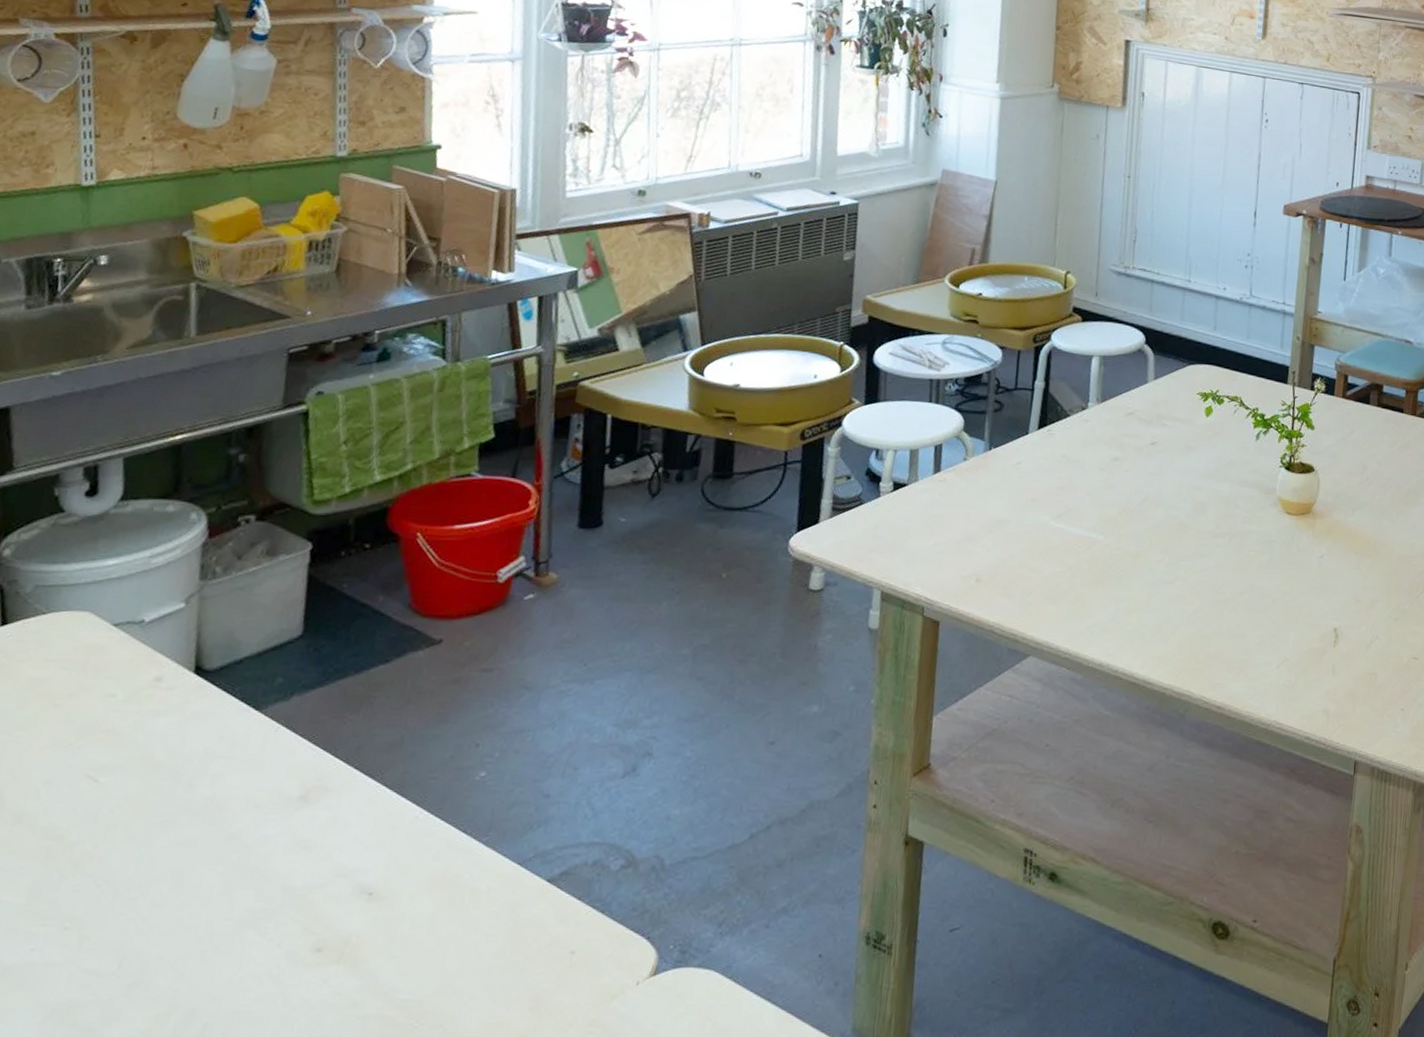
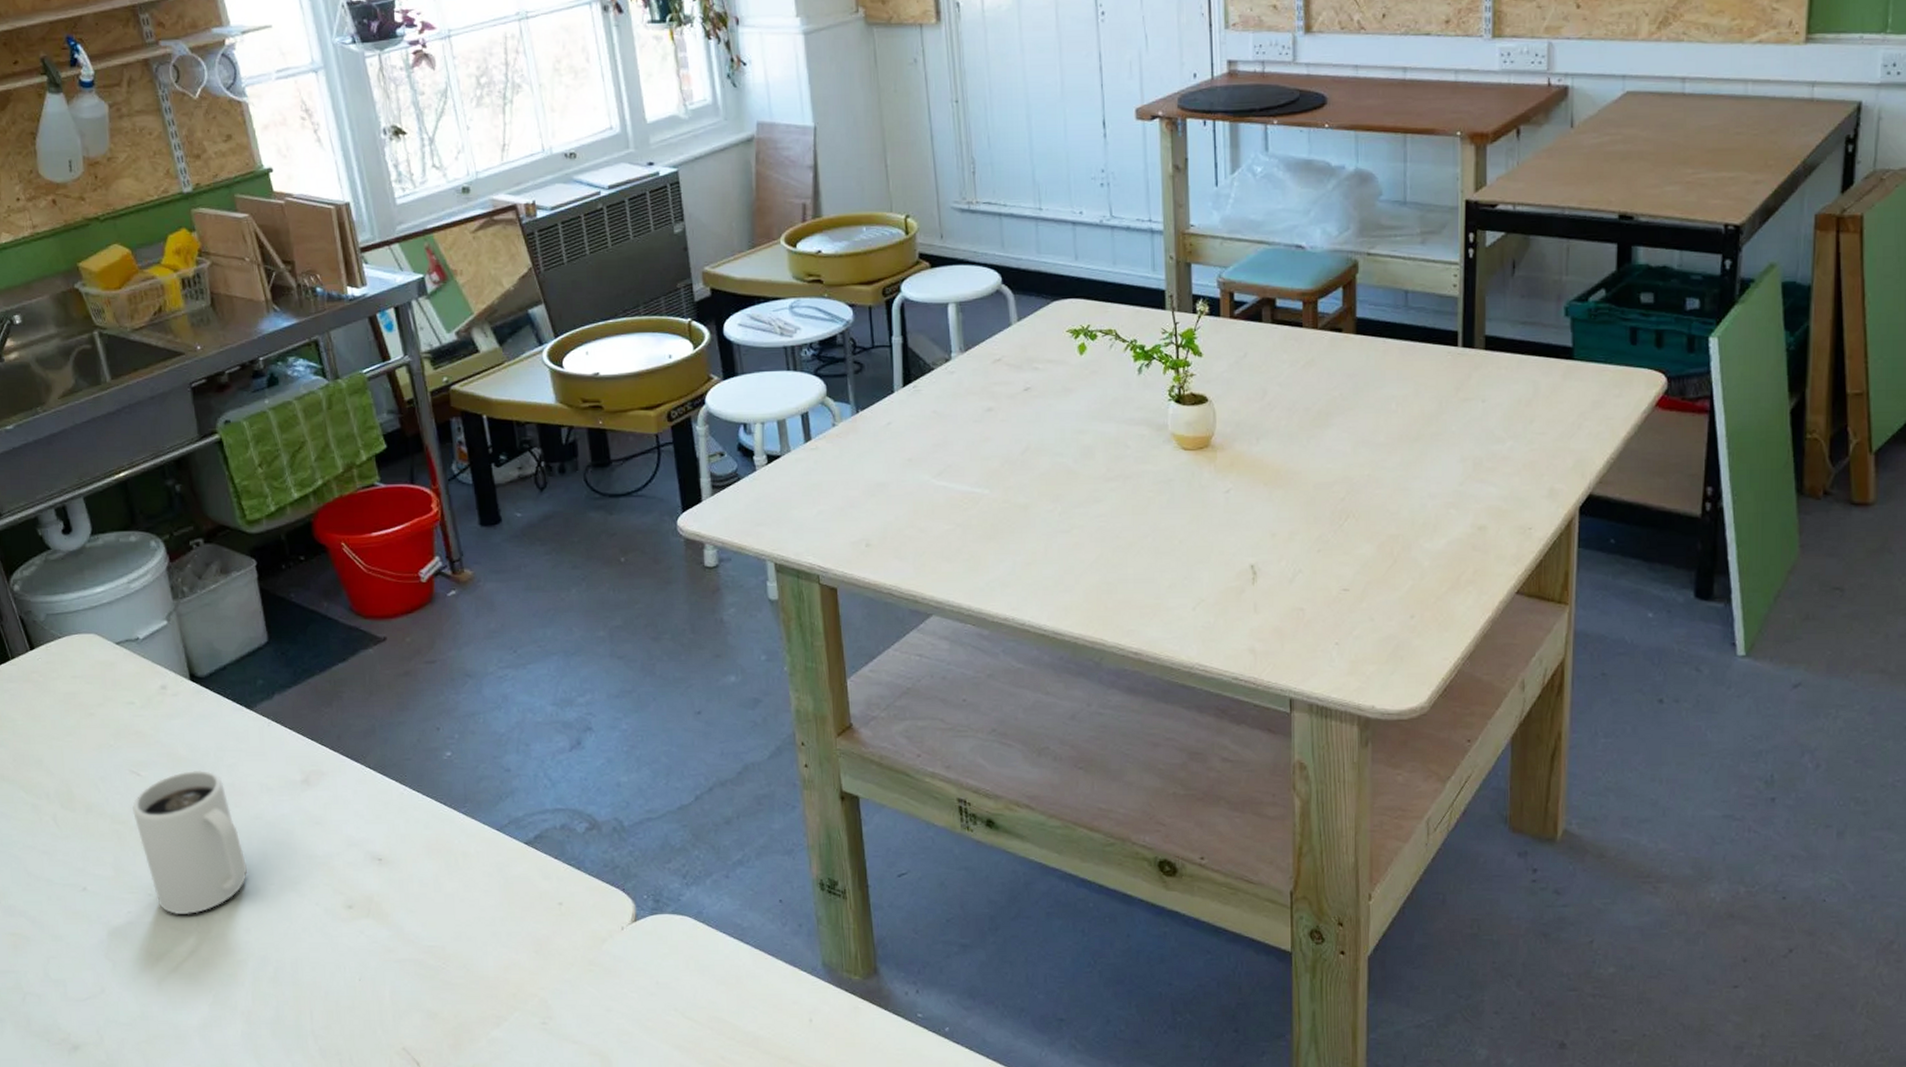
mug: none [73,778,204,954] -> present [132,769,248,914]

